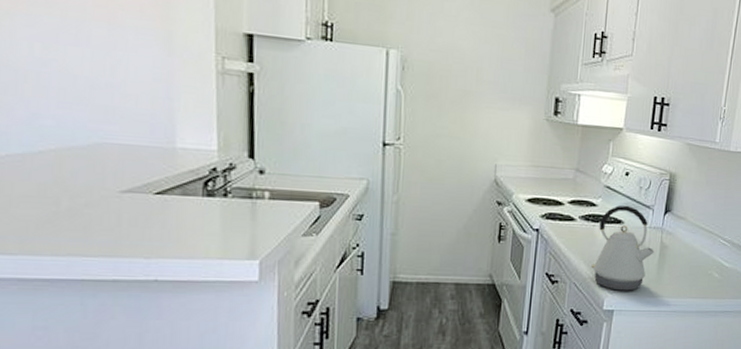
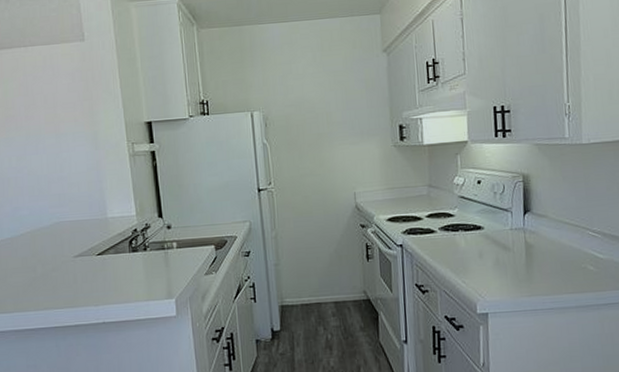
kettle: present [591,205,655,291] -> none [458,211,520,294]

